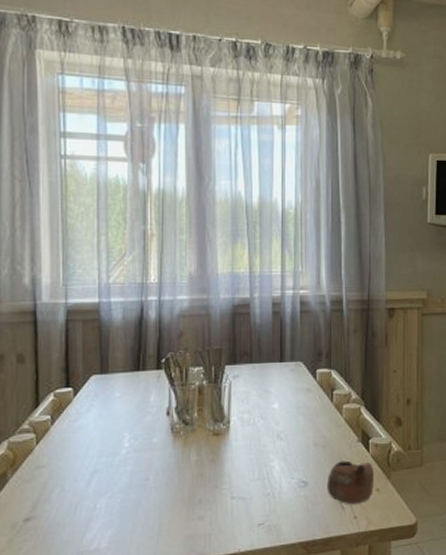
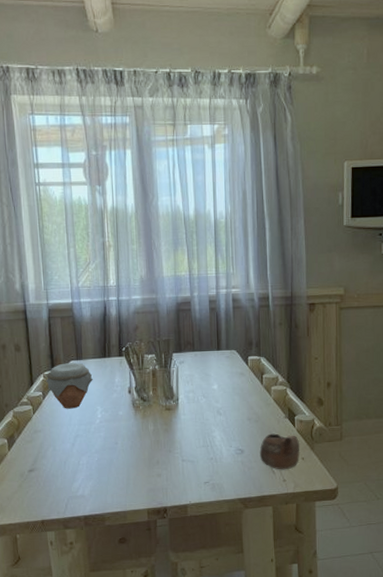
jar: none [57,377,121,437] -> present [46,363,93,409]

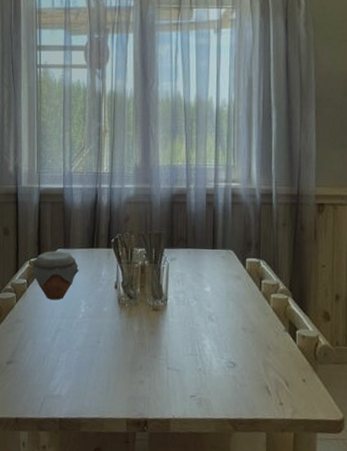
cup: present [259,433,300,470] -> none [254,347,301,392]

